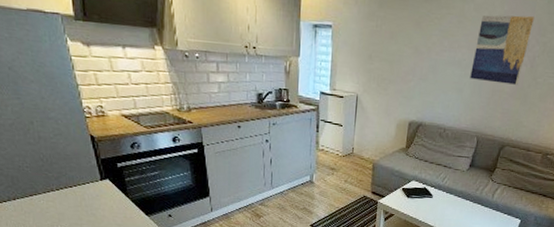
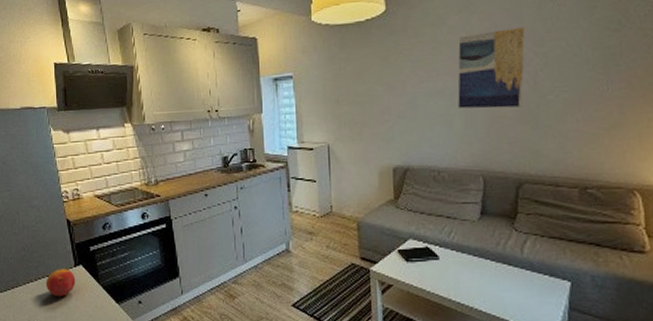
fruit: none [68,181,103,206] -> present [45,269,76,296]

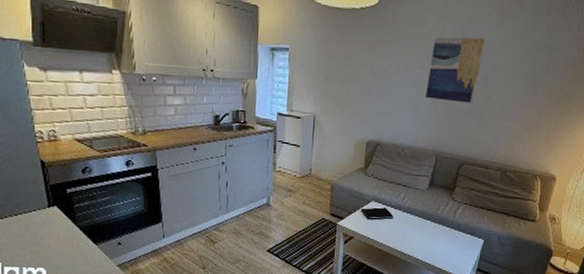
fruit: present [45,269,76,296] -> none [13,208,49,235]

